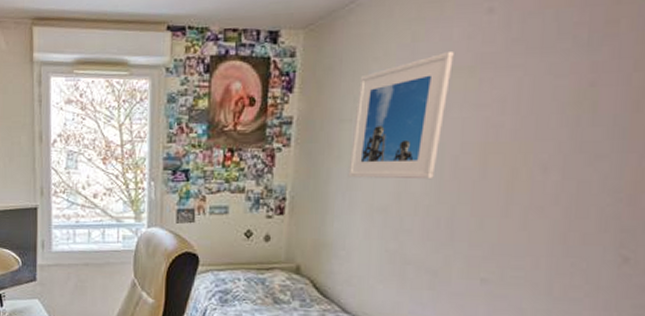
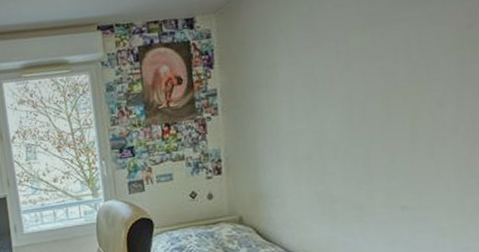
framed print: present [348,52,454,180] -> none [269,15,347,135]

